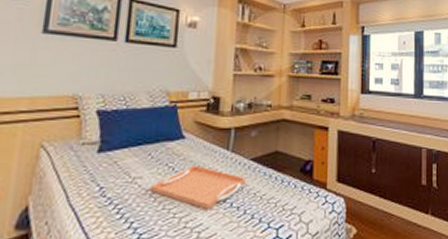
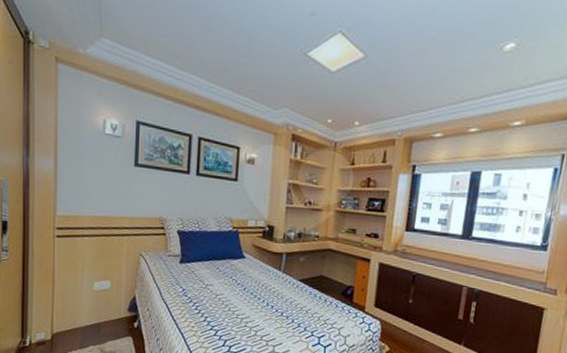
serving tray: present [150,166,246,211] -> none [219,280,294,316]

